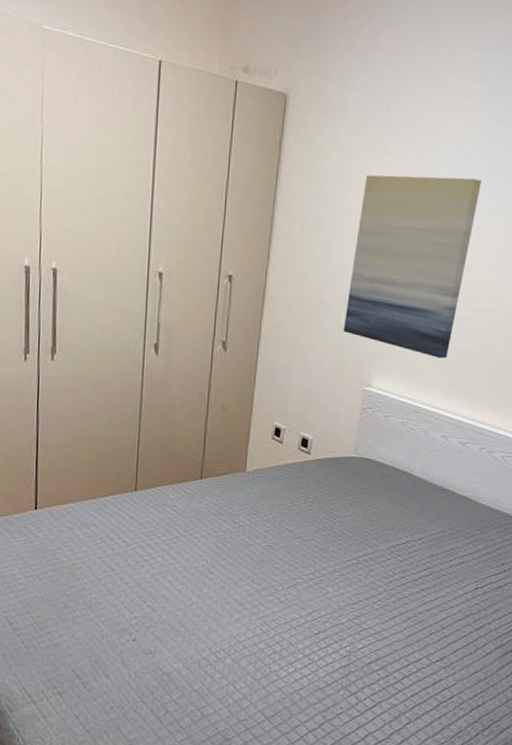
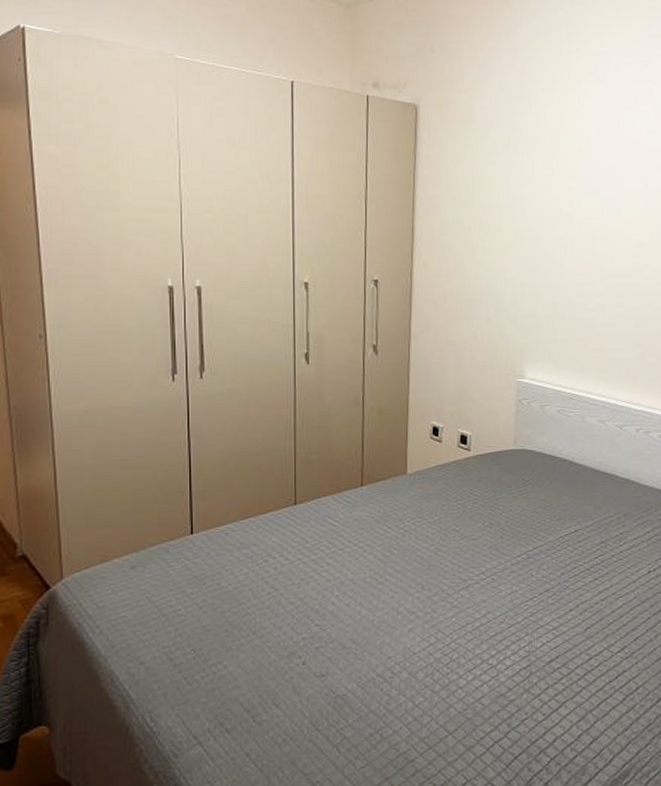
wall art: present [343,174,481,359] -> none [491,171,610,345]

